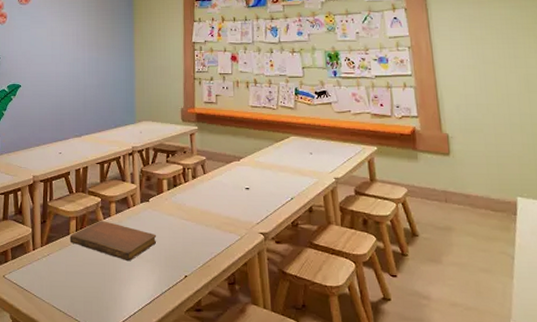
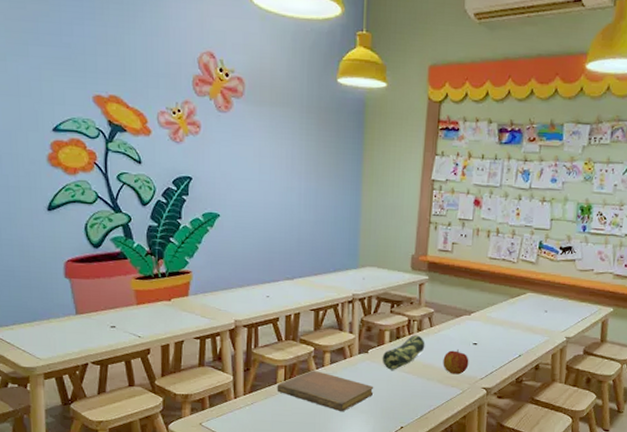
pencil case: none [162,182,201,218] -> present [382,335,425,370]
apple: none [219,195,244,220] -> present [443,349,469,375]

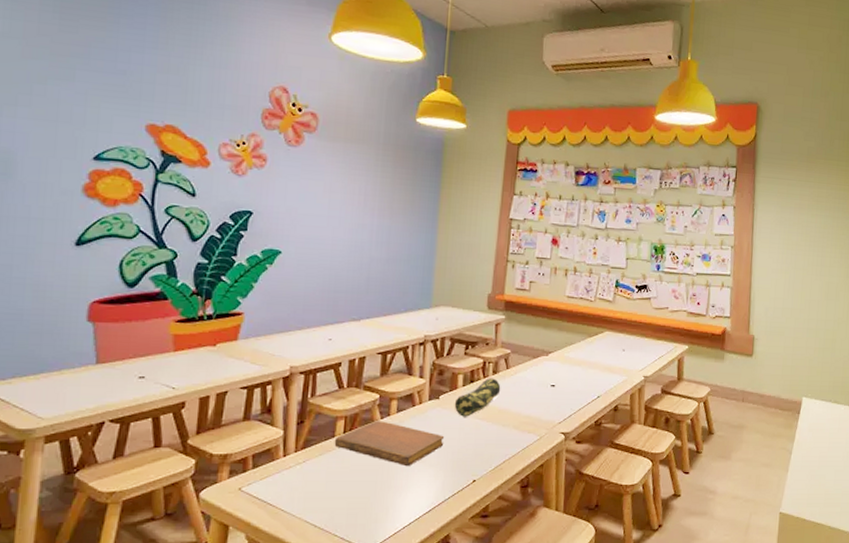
apple: present [443,349,469,375] -> none [519,392,547,419]

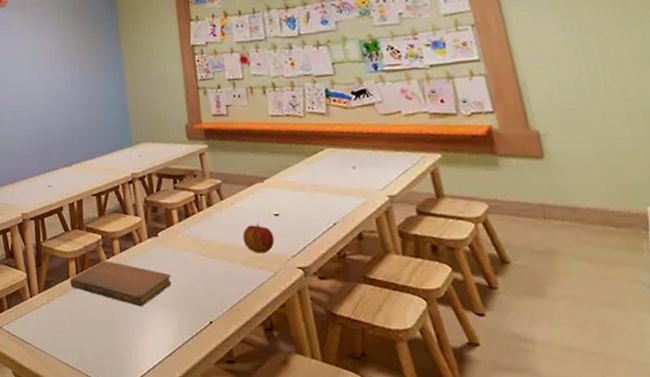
pencil case: present [454,378,501,417] -> none [173,211,220,254]
apple: none [519,392,547,419] -> present [242,223,275,254]

